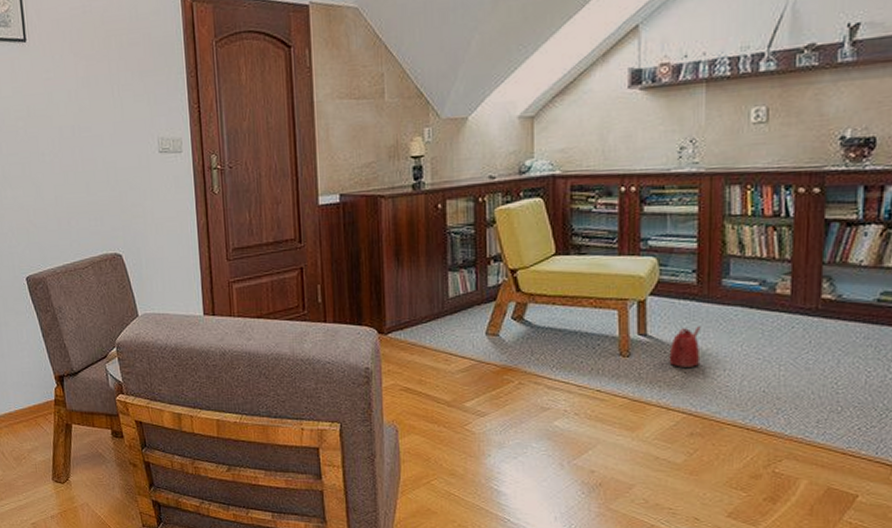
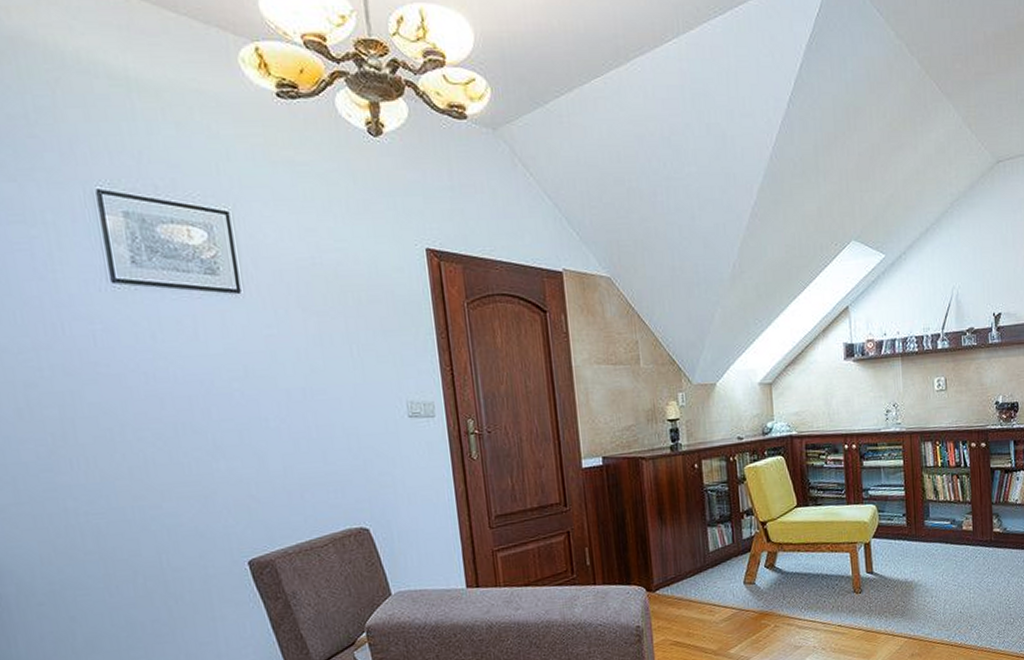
watering can: present [669,326,701,369] -> none [891,561,914,599]

